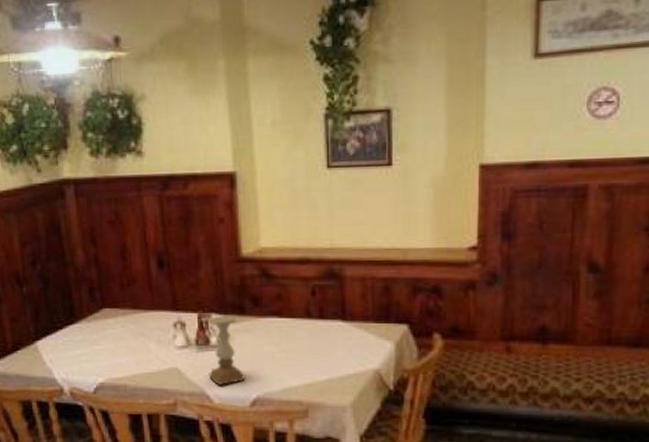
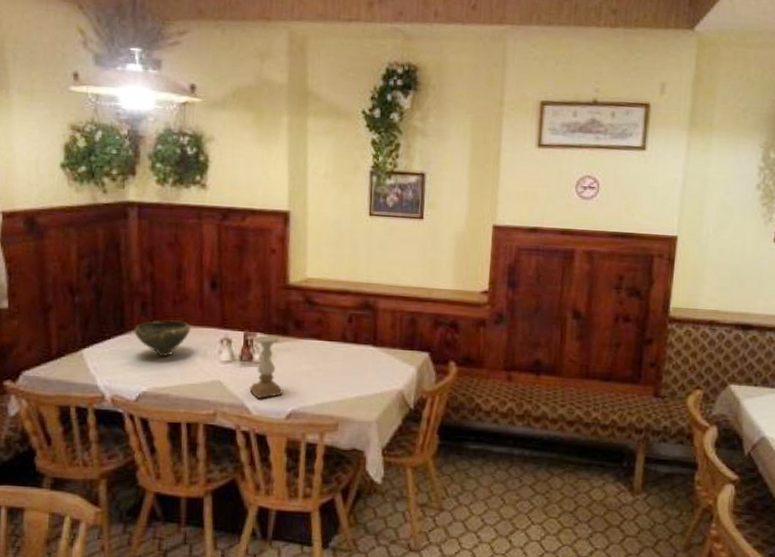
bowl: none [84,305,142,344] -> present [134,320,191,356]

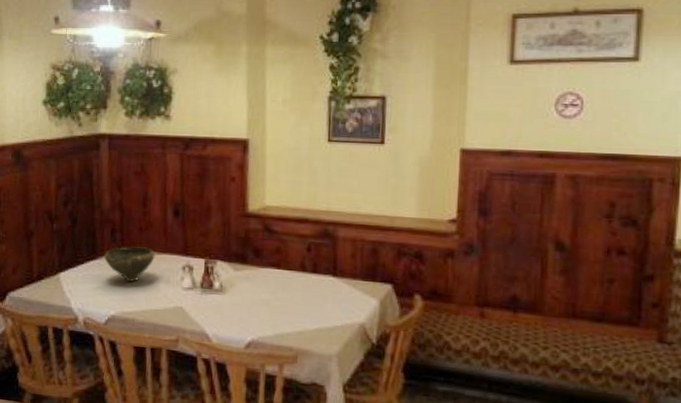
candle holder: present [249,335,283,398] -> none [210,263,243,327]

